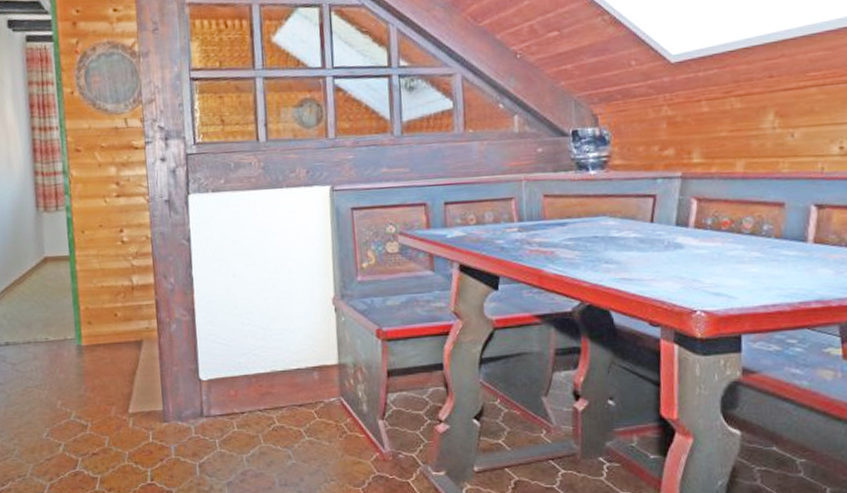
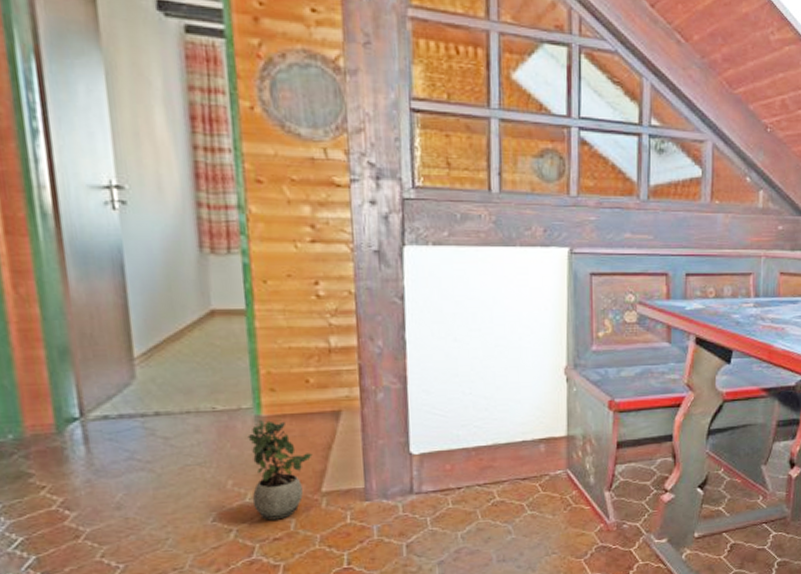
potted plant: none [72,349,121,437] -> present [248,420,313,521]

